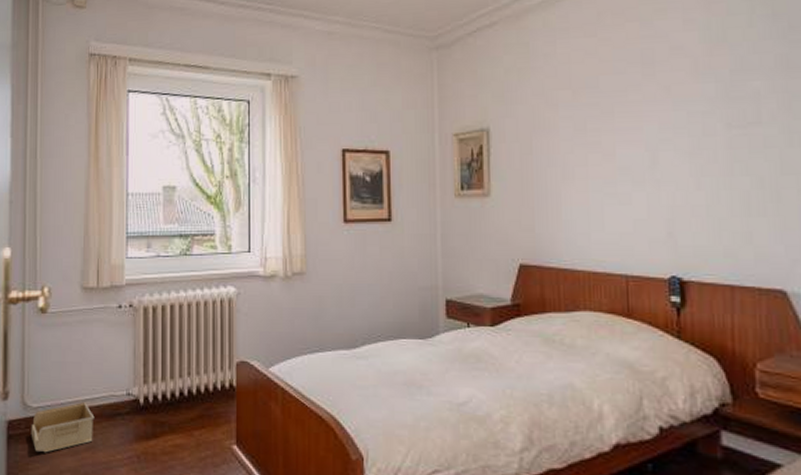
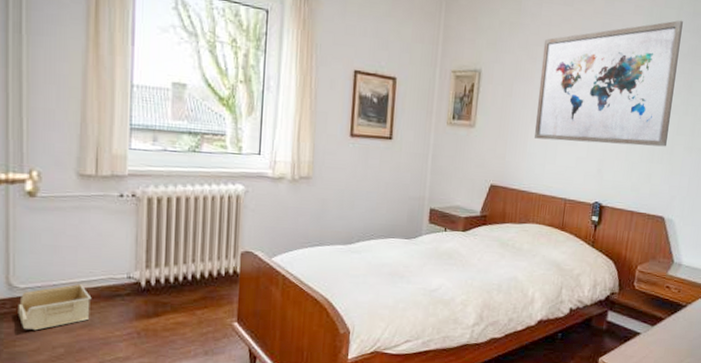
wall art: none [565,26,768,201] -> present [535,20,683,147]

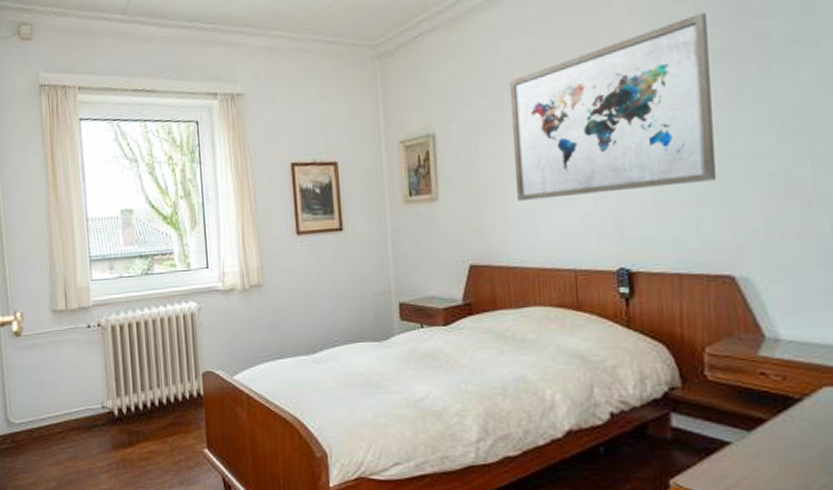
storage bin: present [18,284,92,331] -> none [16,417,74,464]

